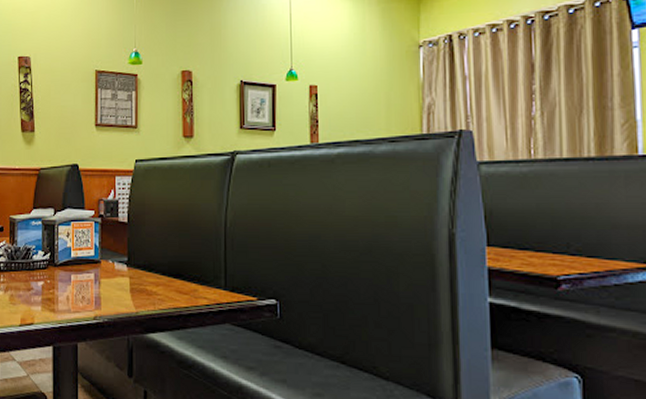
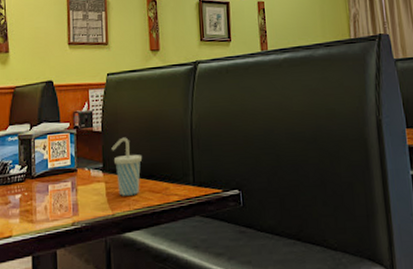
cup: none [137,230,170,294] -> present [111,137,143,196]

